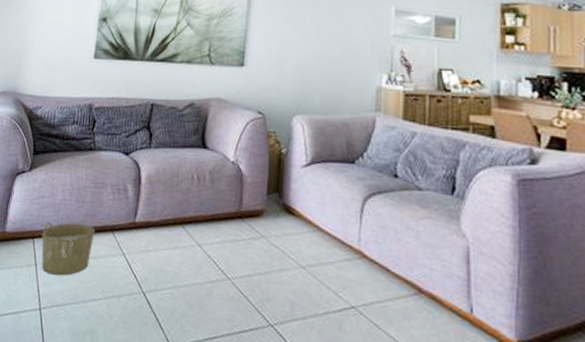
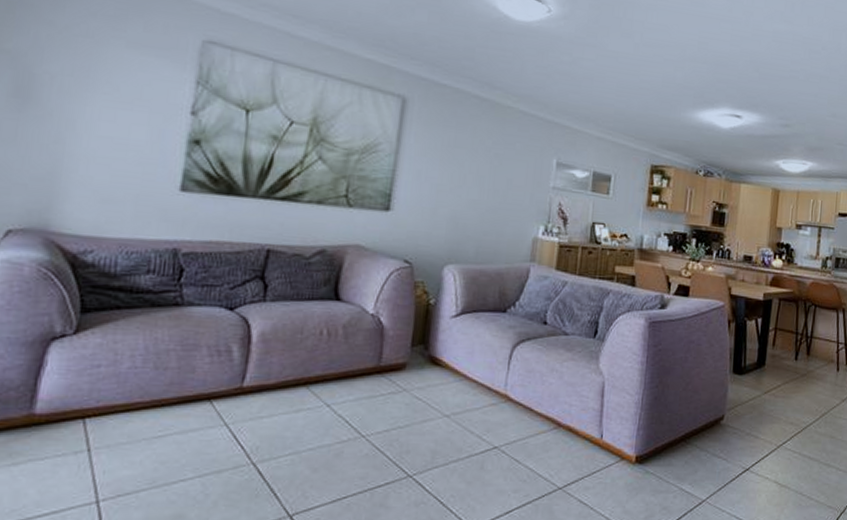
basket: present [41,221,96,276] -> none [98,394,185,459]

